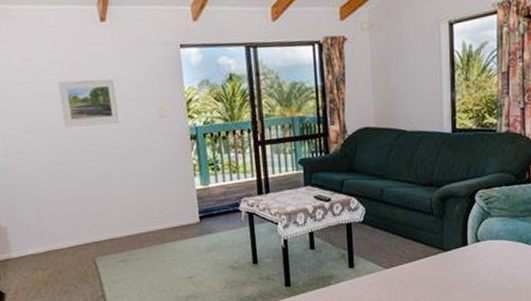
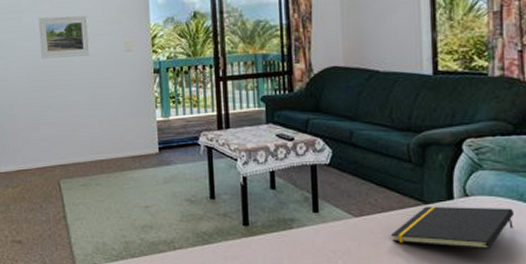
notepad: none [417,249,515,288] -> present [391,206,515,250]

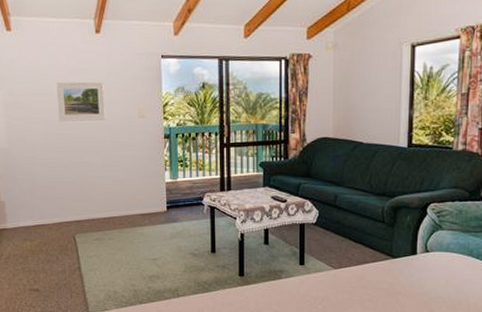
notepad: present [391,206,515,250] -> none [364,260,465,297]

